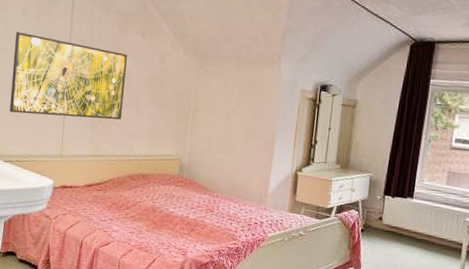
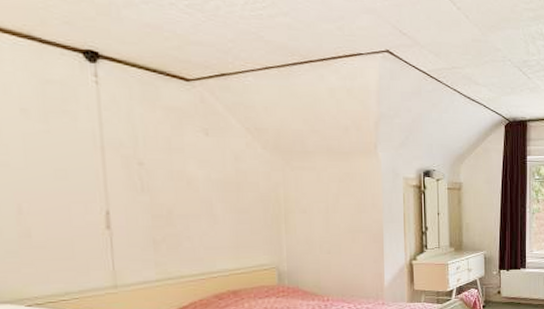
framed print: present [9,32,128,120] -> none [13,139,193,243]

